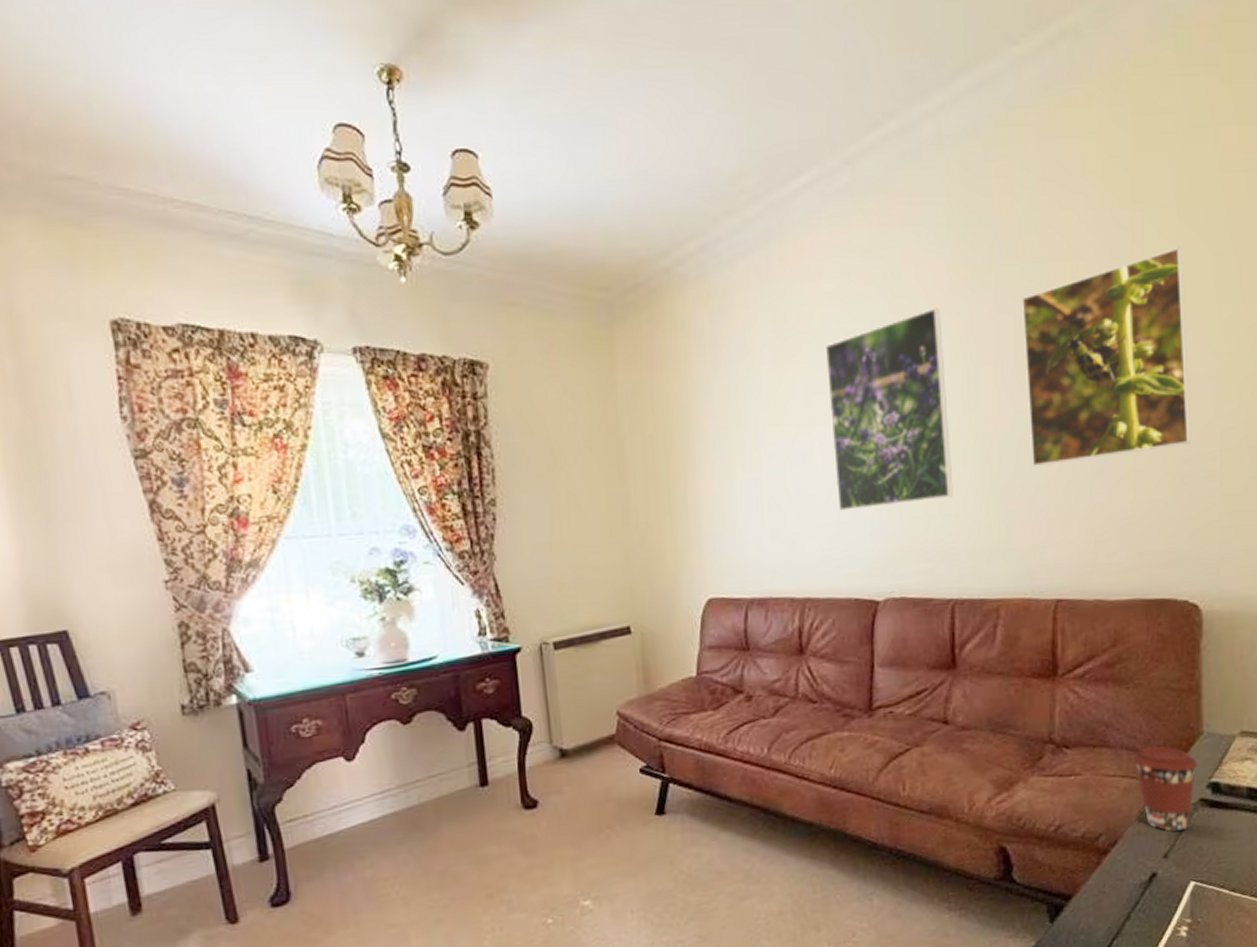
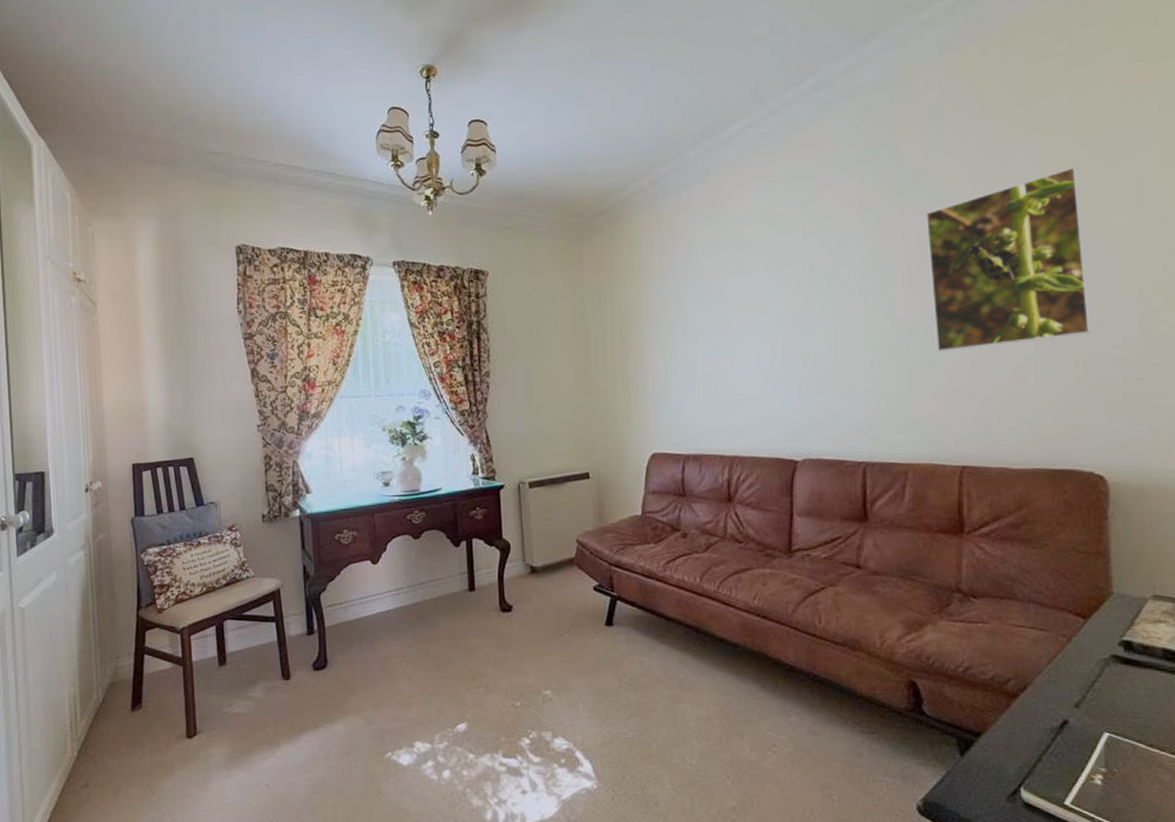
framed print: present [825,308,954,512] -> none [752,223,865,387]
coffee cup: present [1132,746,1198,832] -> none [1039,602,1109,684]

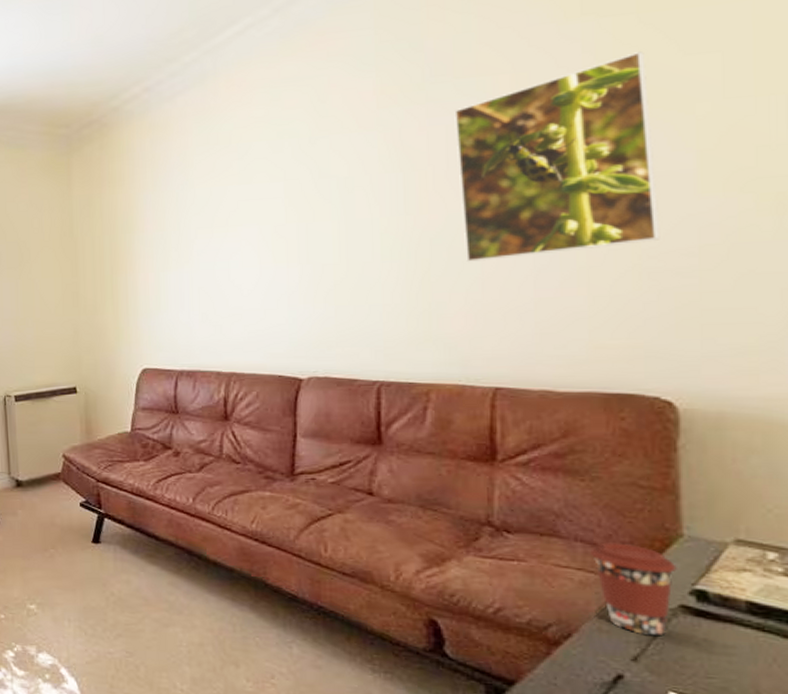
coffee cup: none [1039,602,1109,684] -> present [589,542,677,637]

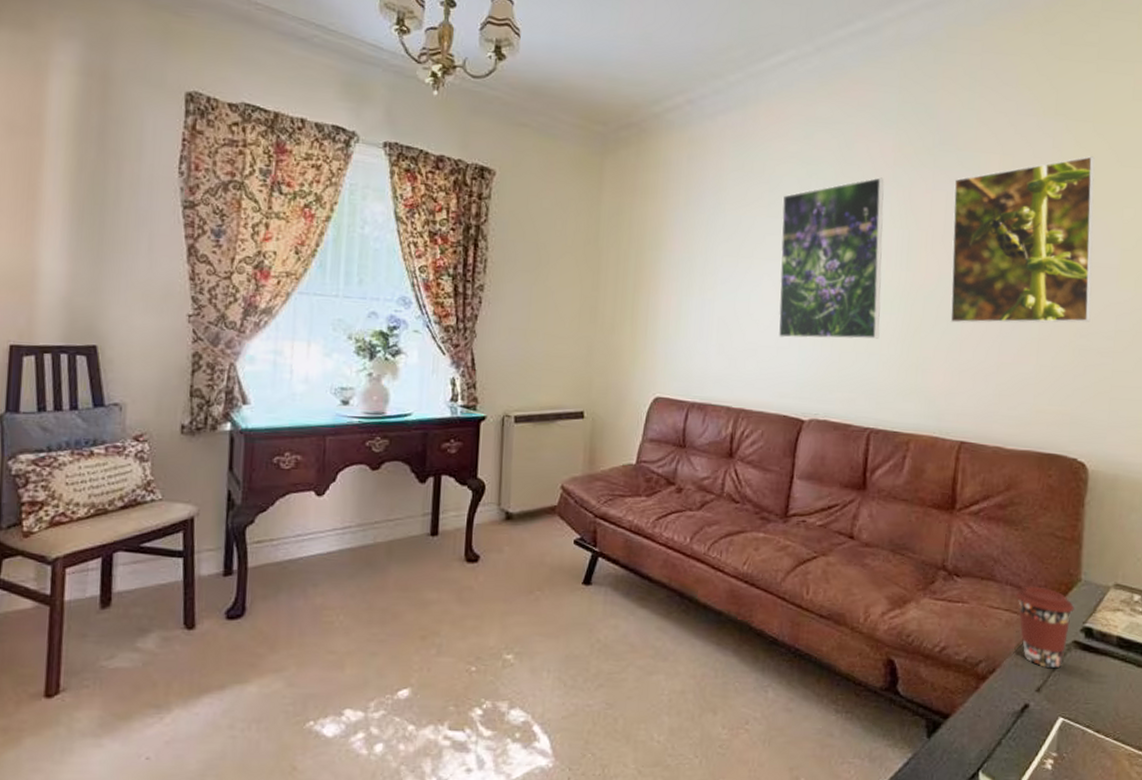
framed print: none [253,124,380,301] -> present [778,177,884,340]

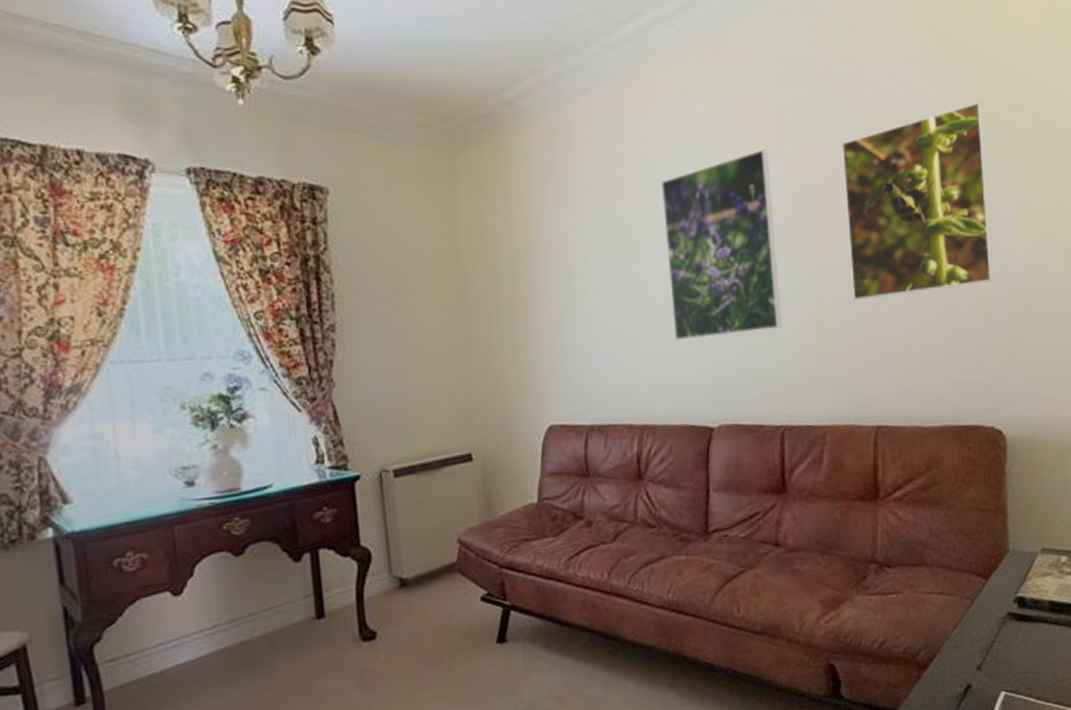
coffee cup: present [1015,586,1074,669] -> none [947,564,1006,645]

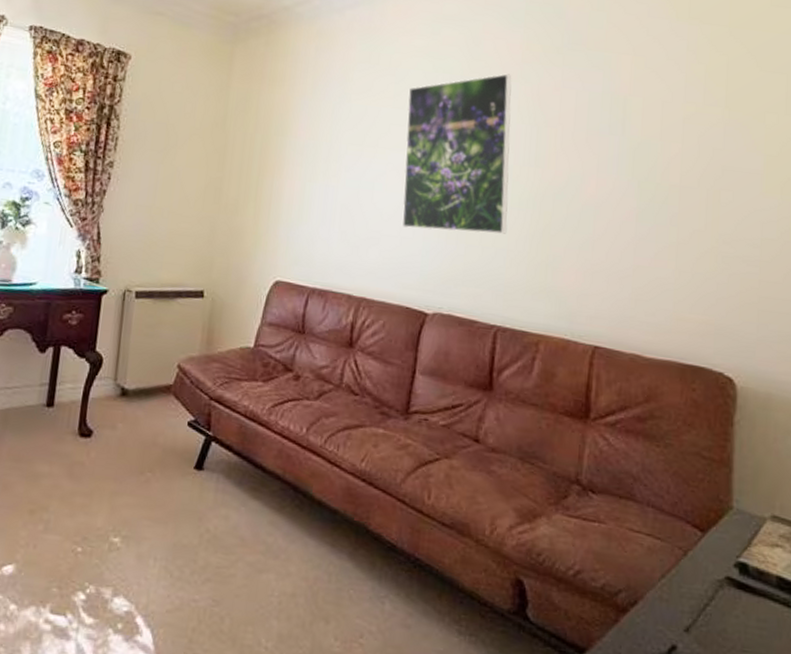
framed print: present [841,102,994,300] -> none [581,60,734,229]

